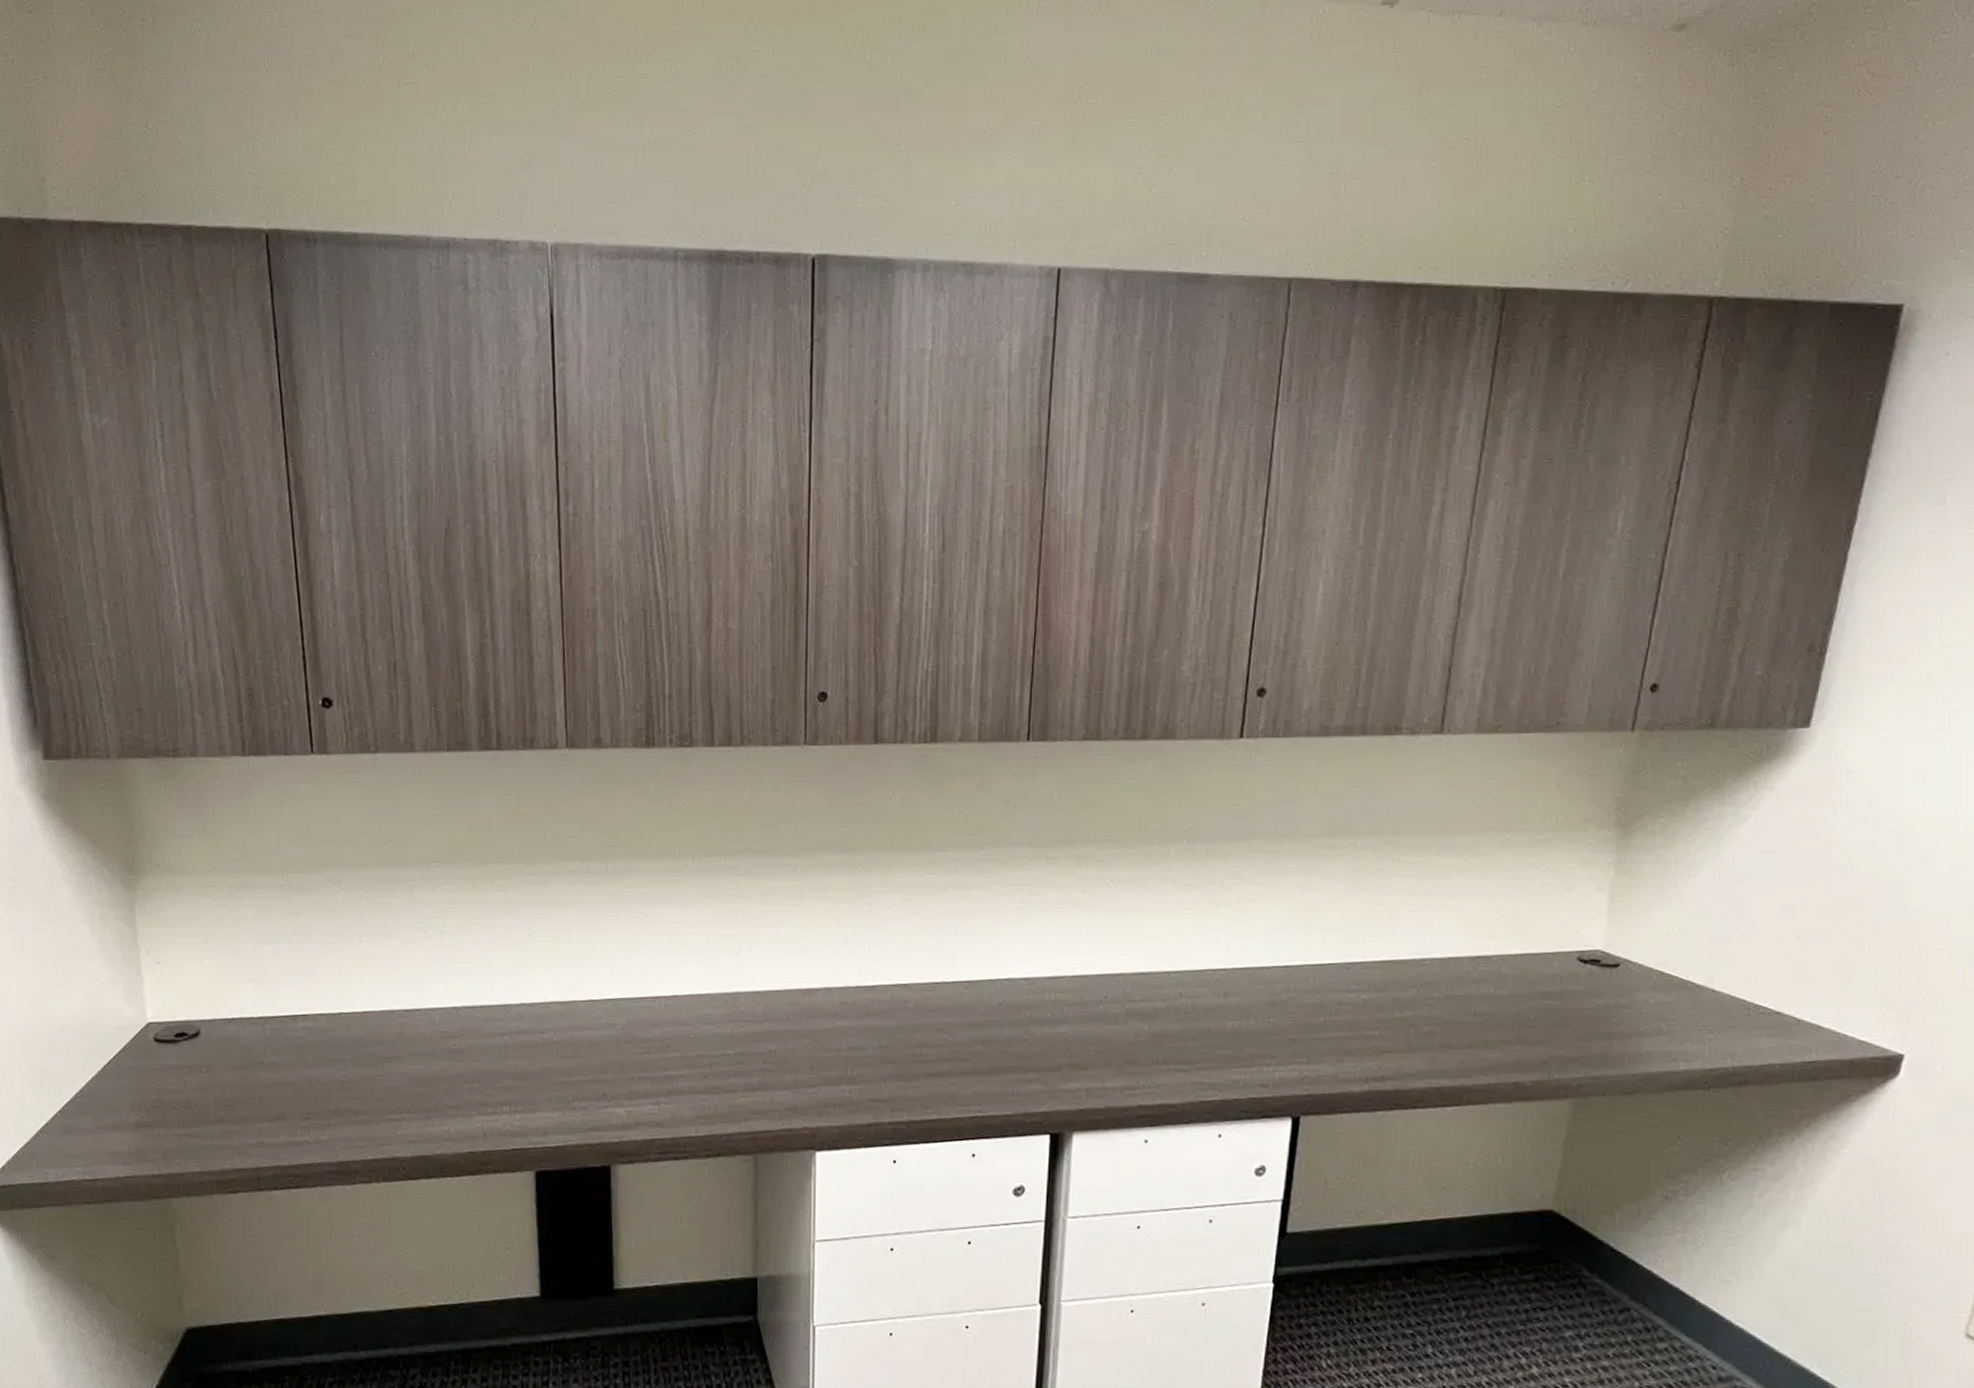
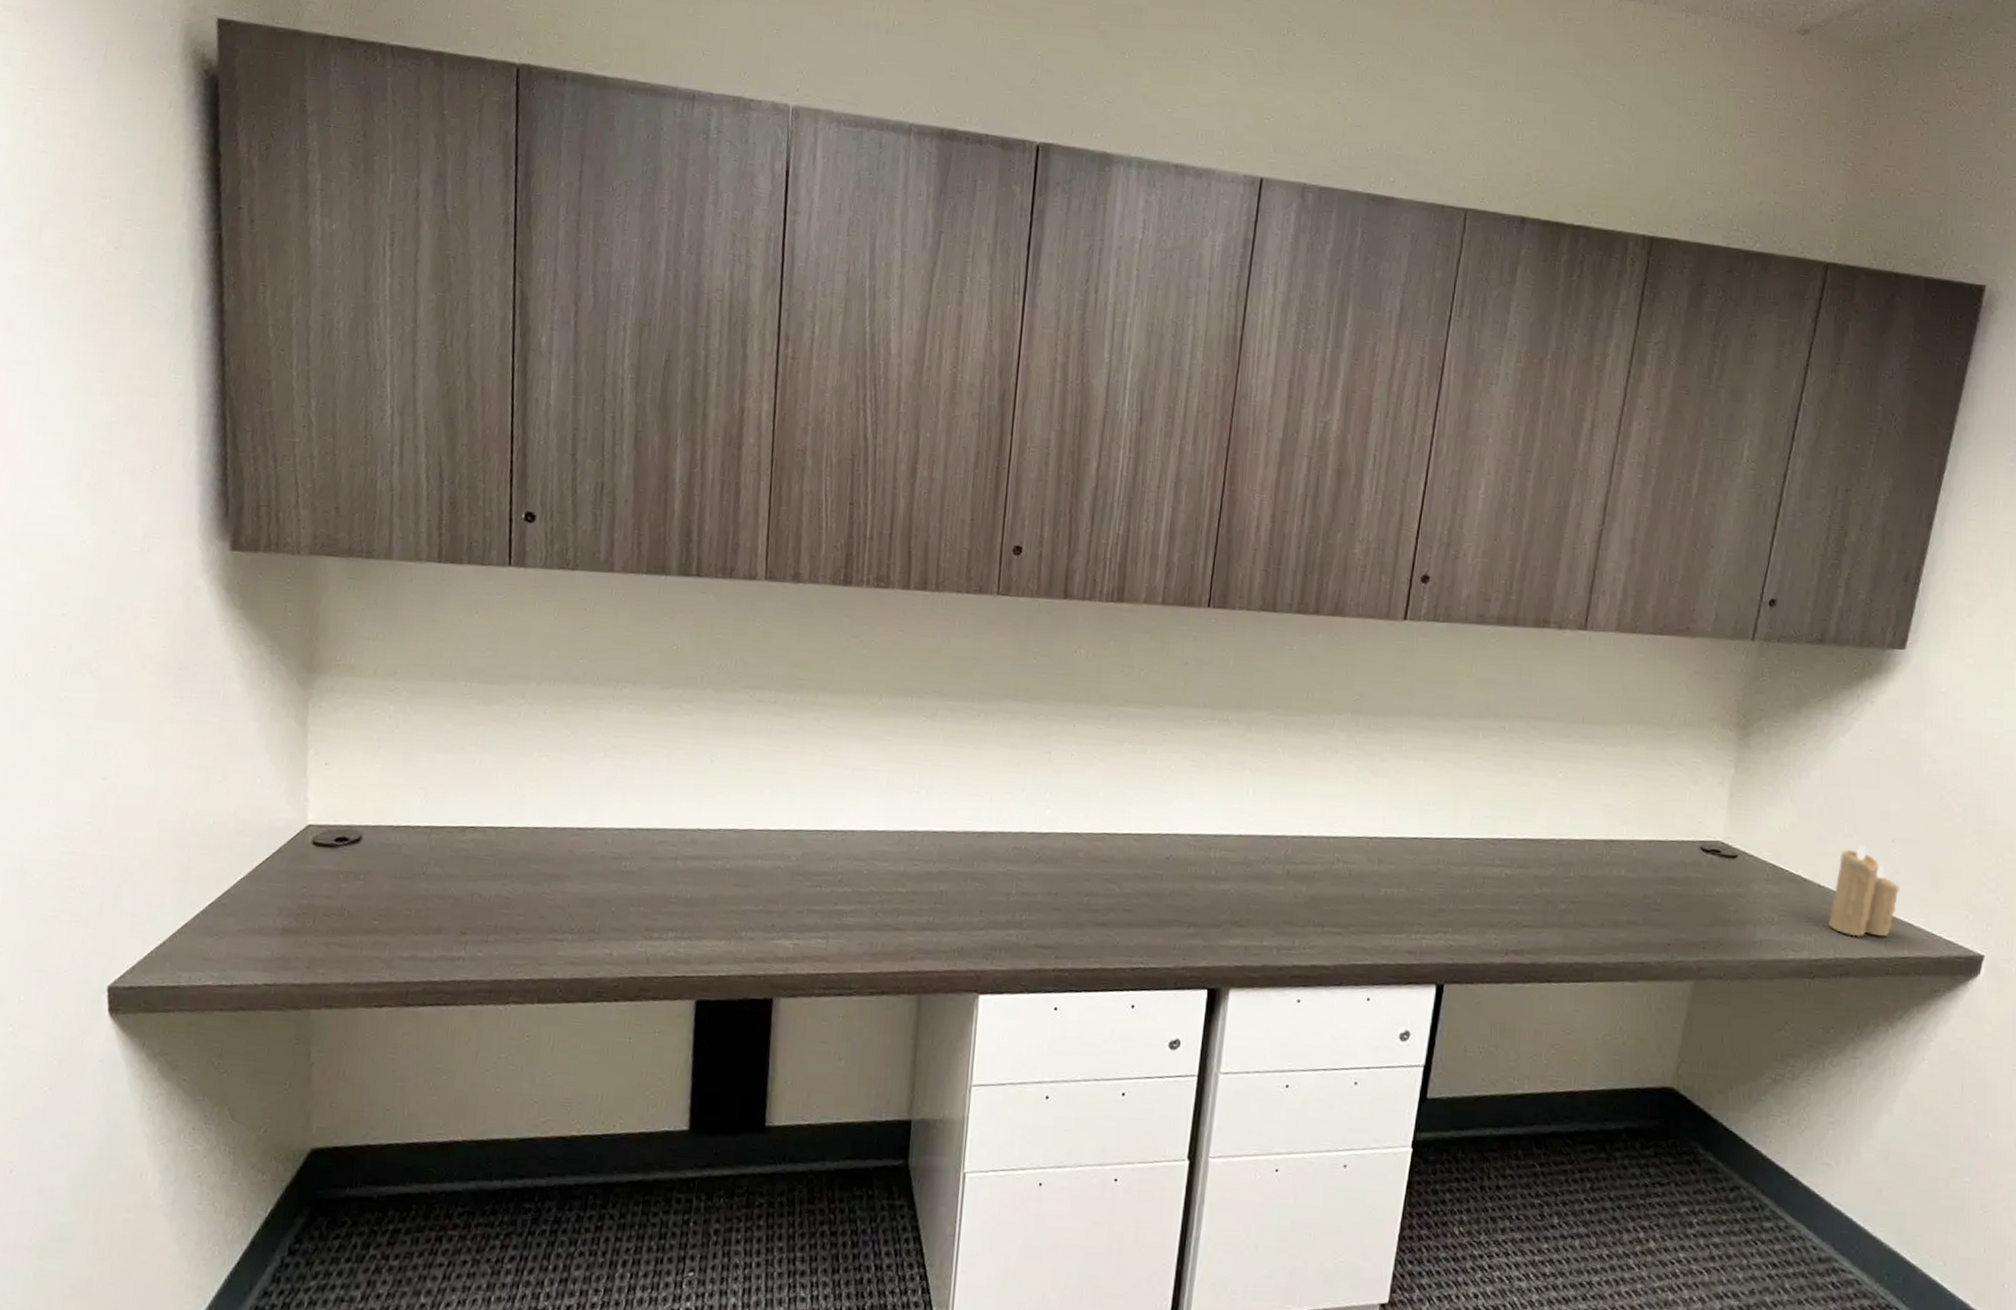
candle: none [1723,944,1805,1043] -> present [1828,845,1899,937]

